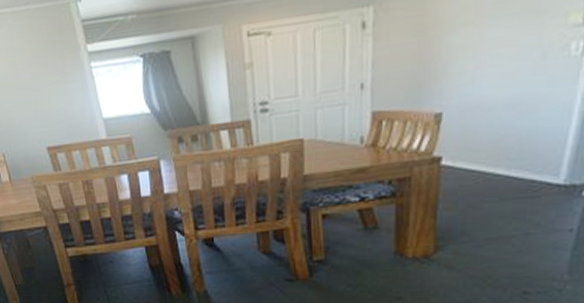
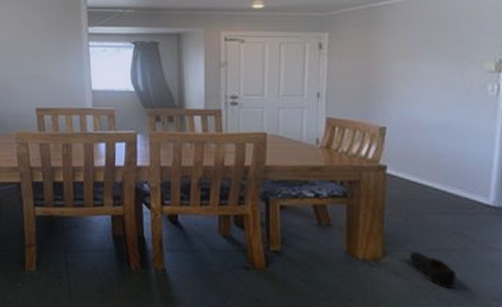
shoe: none [464,243,514,275] -> present [409,252,456,289]

